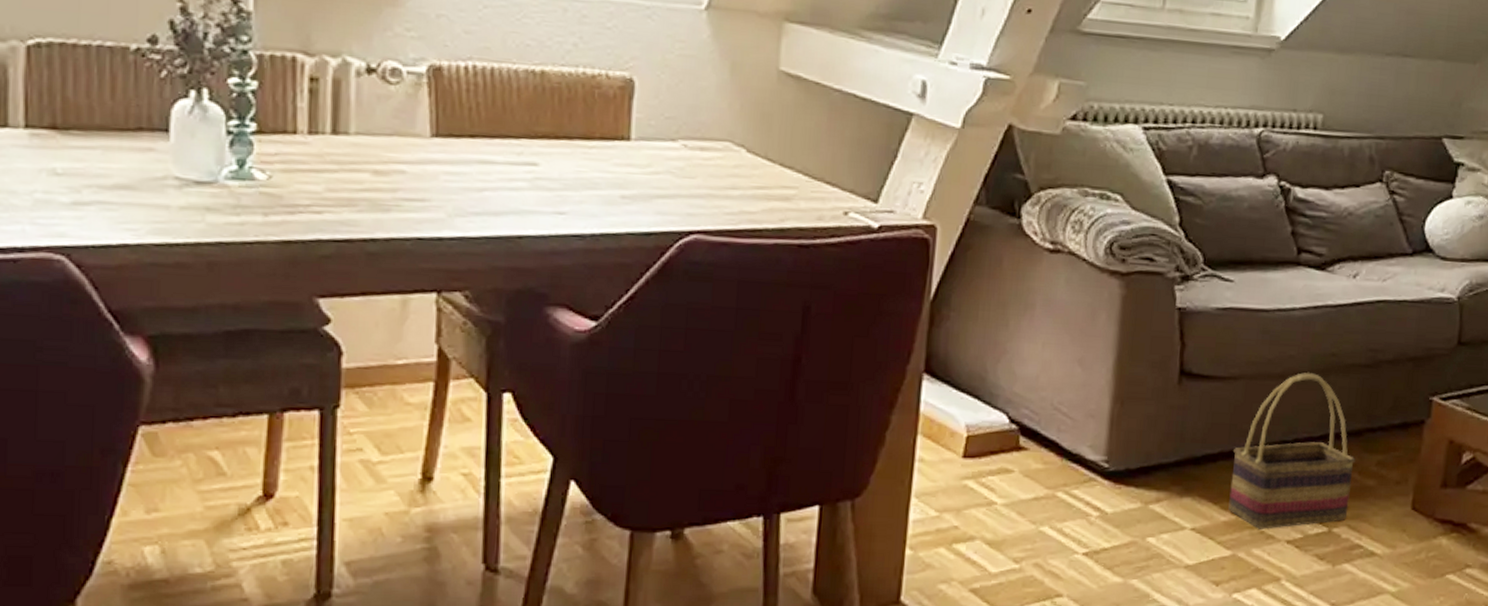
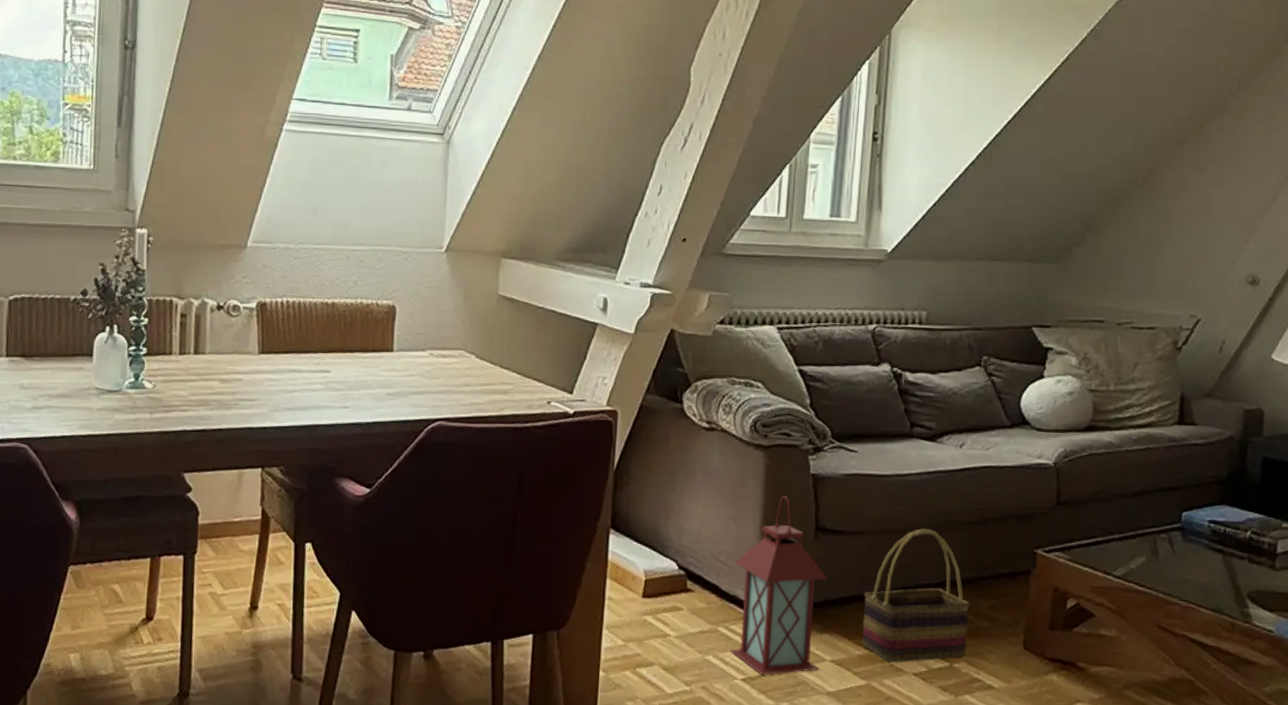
lantern: none [1070,333,1191,547] -> present [730,496,827,675]

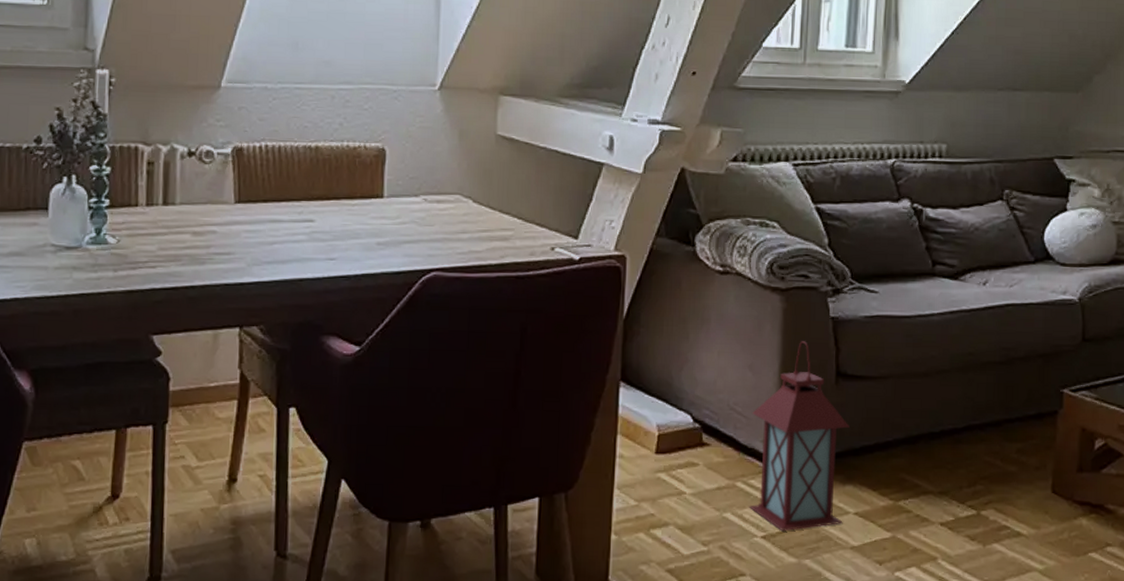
basket: present [862,528,971,663] -> none [886,371,997,513]

